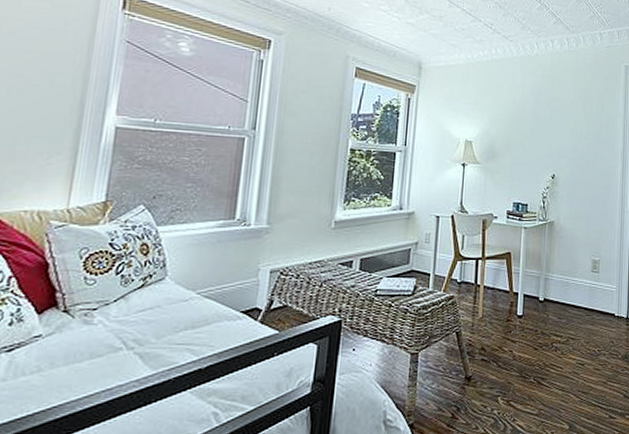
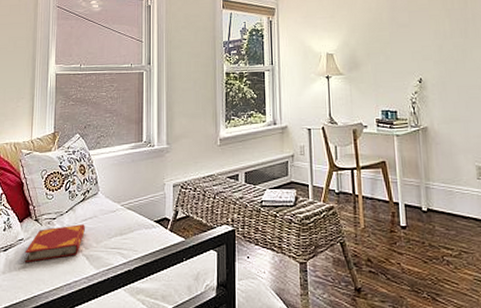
hardback book: none [40,316,142,366] -> present [24,224,85,263]

